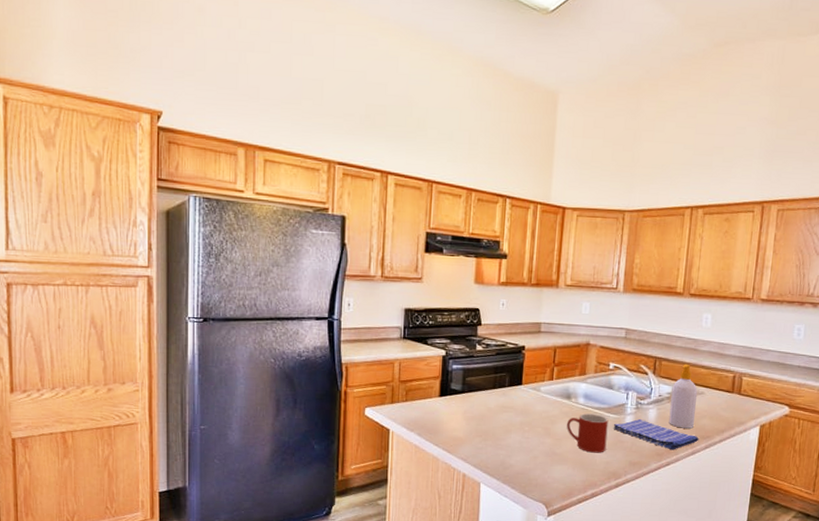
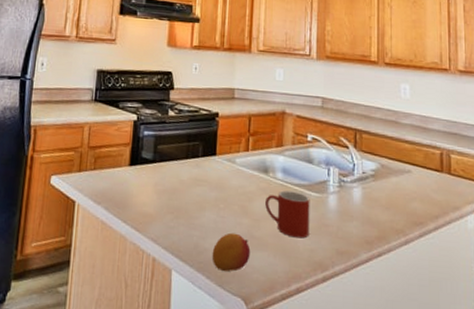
fruit: none [516,451,552,482] -> present [211,232,251,271]
dish towel: present [613,419,699,450] -> none [315,199,412,238]
soap bottle: present [669,364,697,429] -> none [376,137,405,213]

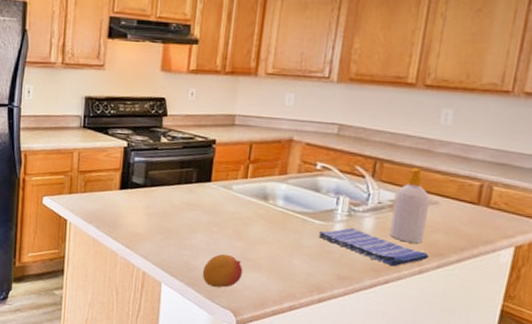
mug: present [265,190,310,239] -> none [262,217,313,263]
dish towel: none [315,199,412,238] -> present [318,228,430,267]
soap bottle: none [376,137,405,213] -> present [389,167,430,244]

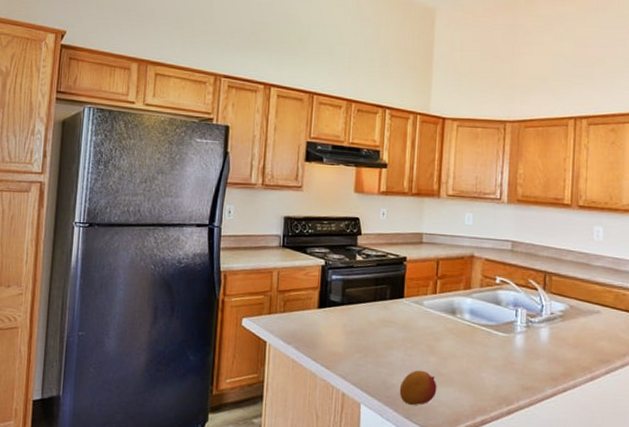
dish towel: present [318,228,430,267] -> none [502,339,598,375]
soap bottle: present [389,167,430,244] -> none [563,279,593,351]

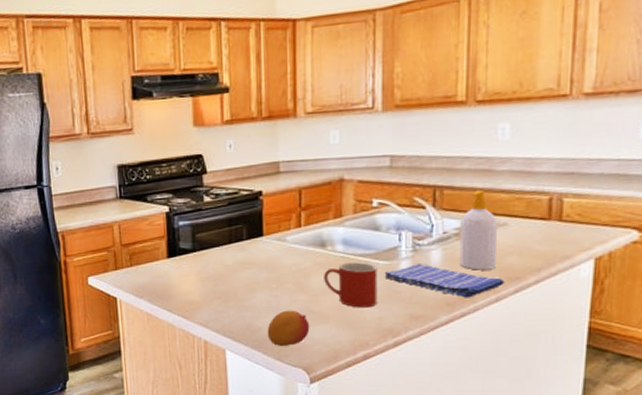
mug: none [452,331,497,375] -> present [324,262,378,308]
dish towel: none [502,339,598,375] -> present [384,264,505,298]
soap bottle: none [563,279,593,351] -> present [460,190,498,270]

